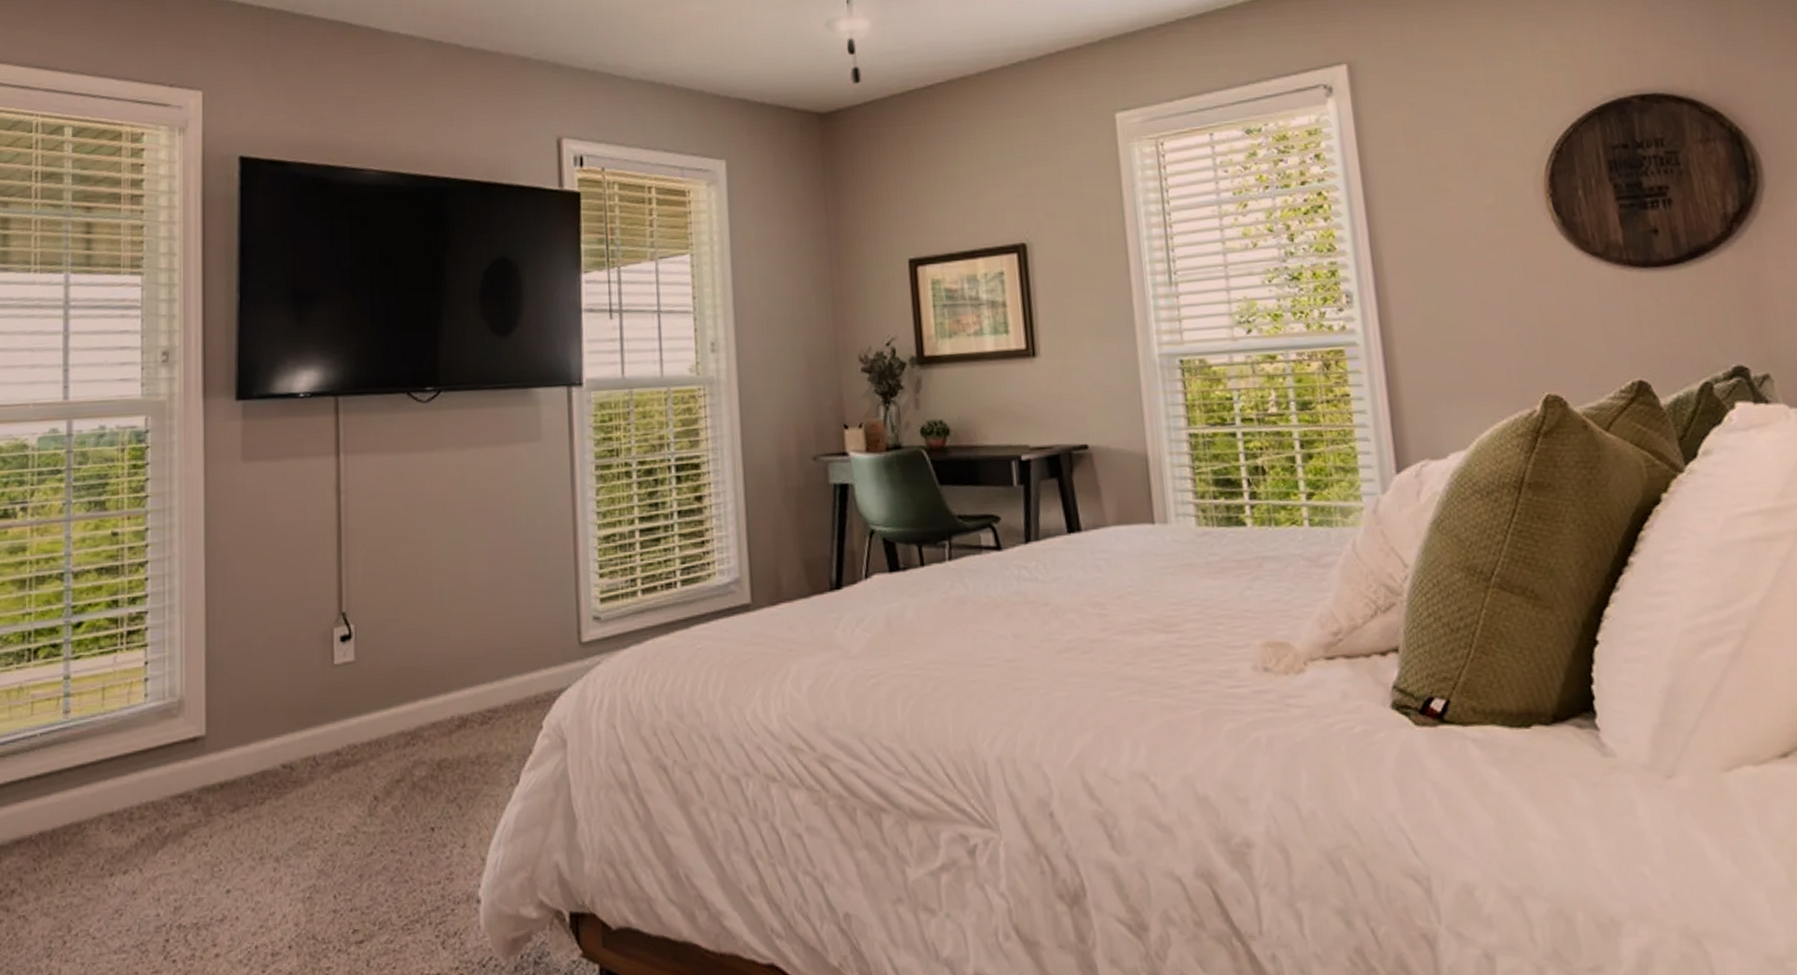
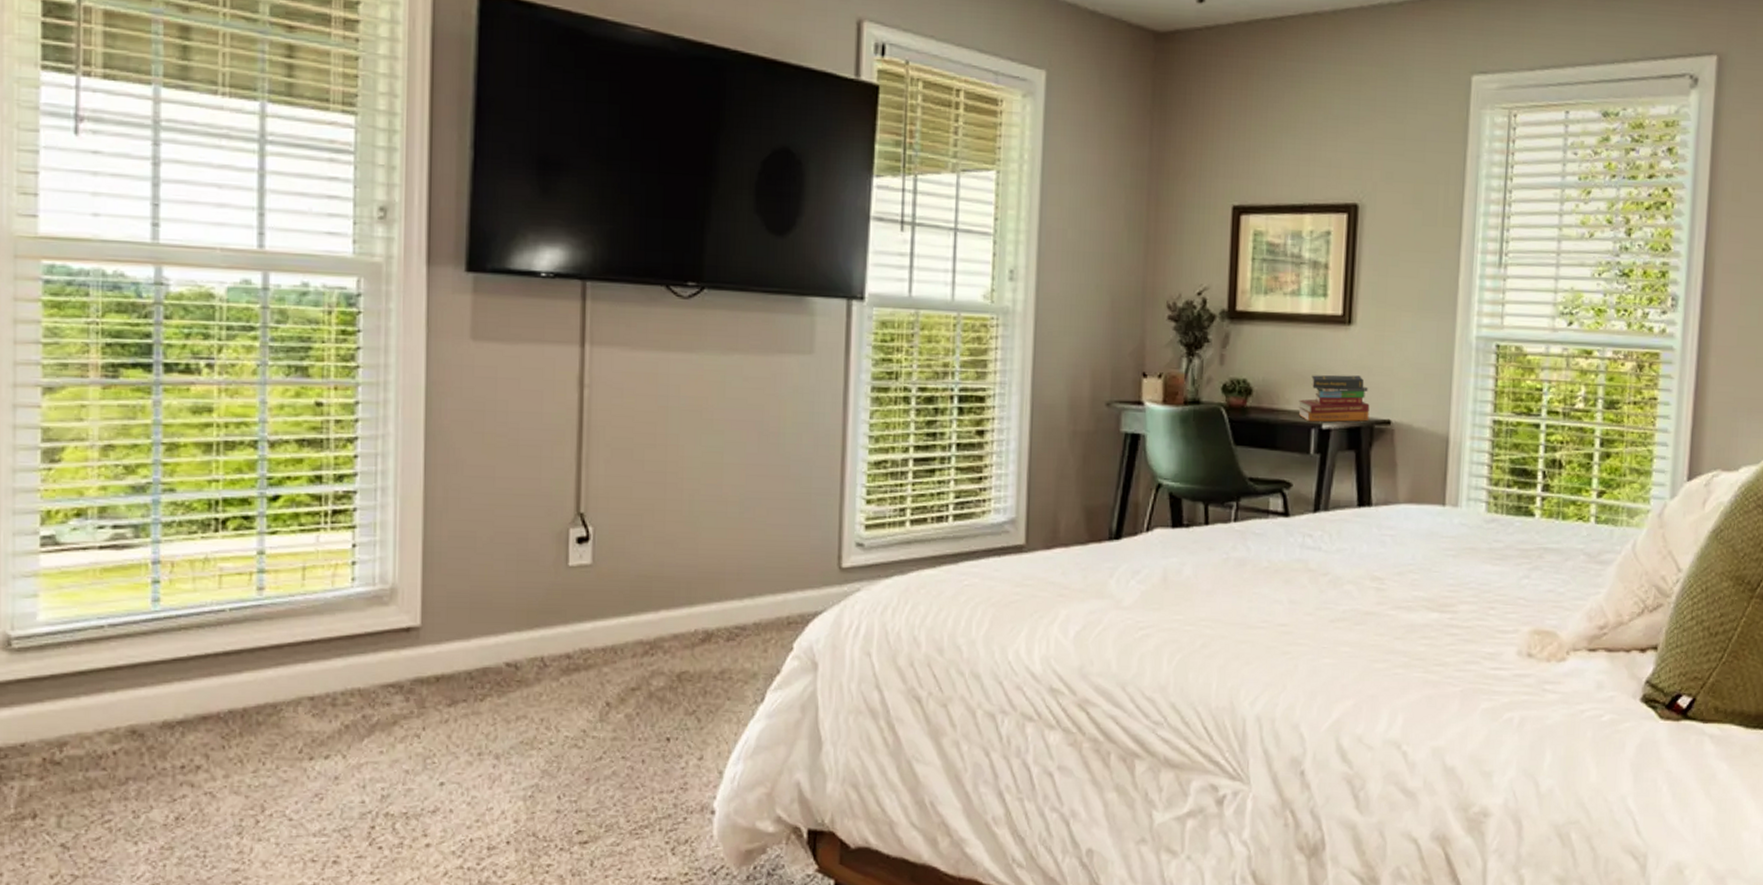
books: none [995,405,1066,455] -> present [1298,375,1370,423]

